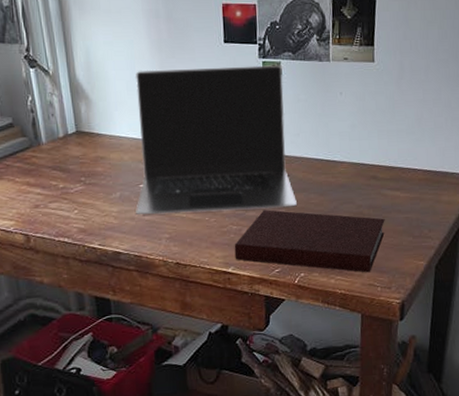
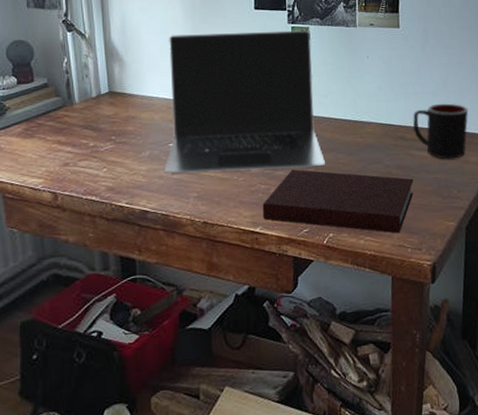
mug: none [386,141,443,199] -> present [413,103,469,159]

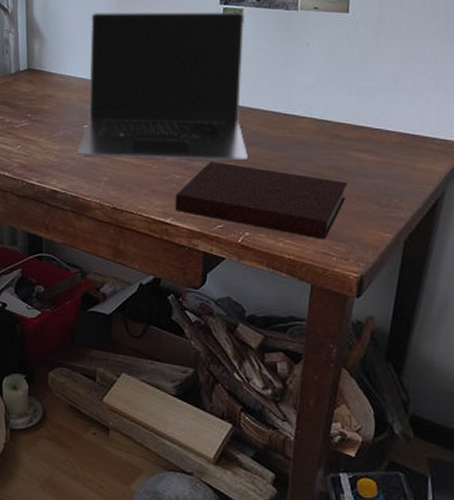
mug: present [413,103,469,159] -> none [354,101,423,164]

